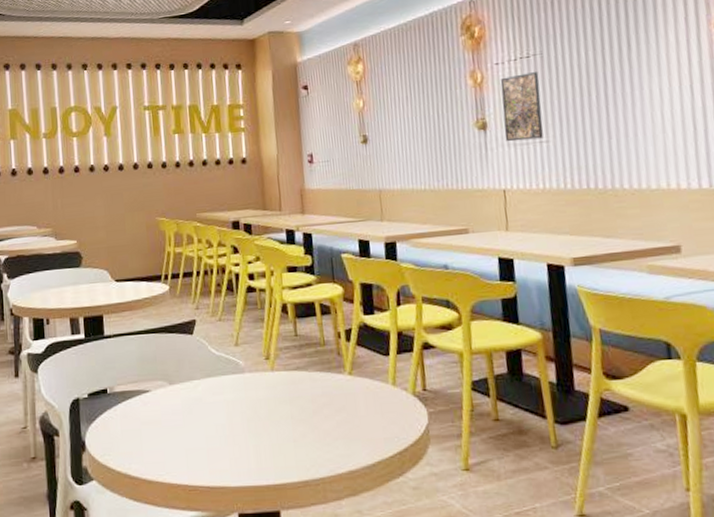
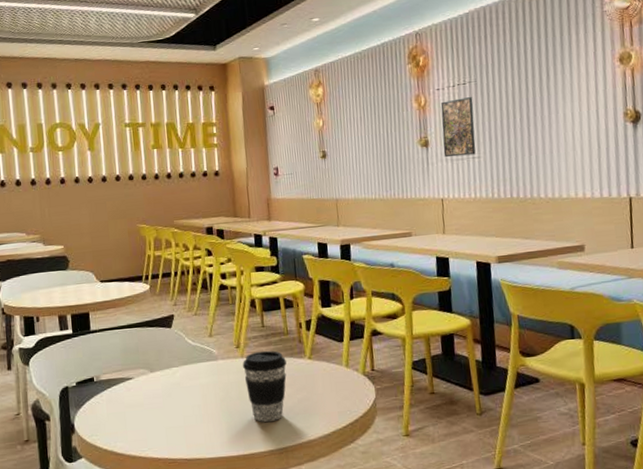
coffee cup: none [272,363,323,447] -> present [242,350,287,422]

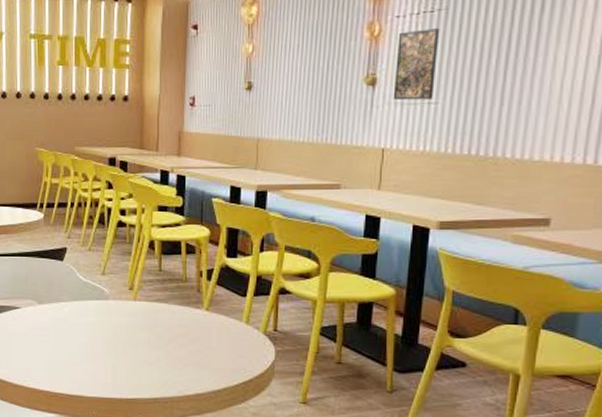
coffee cup: present [242,350,287,422] -> none [134,296,181,369]

